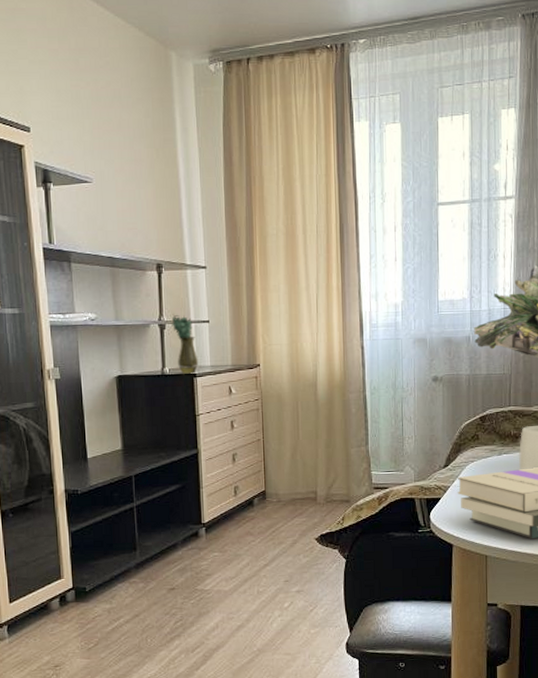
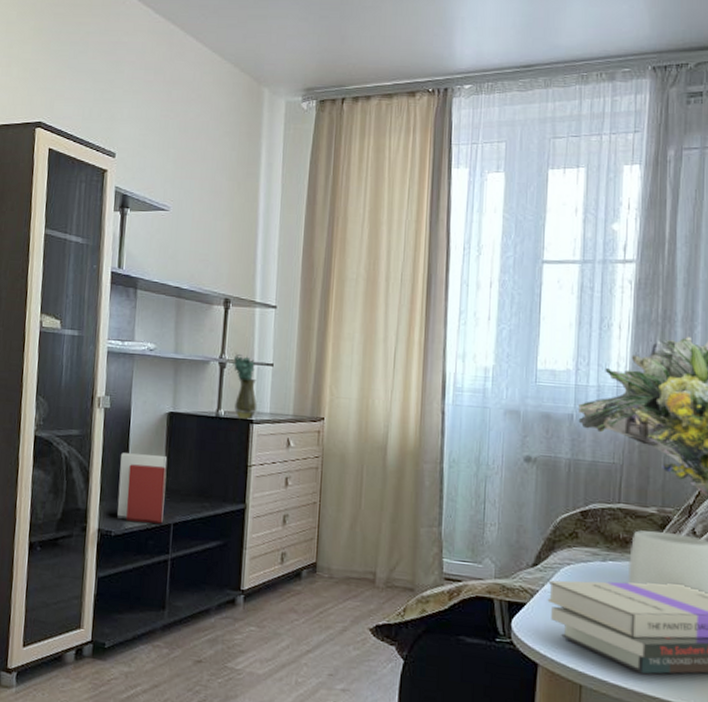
books: none [77,415,126,480] -> present [117,453,167,524]

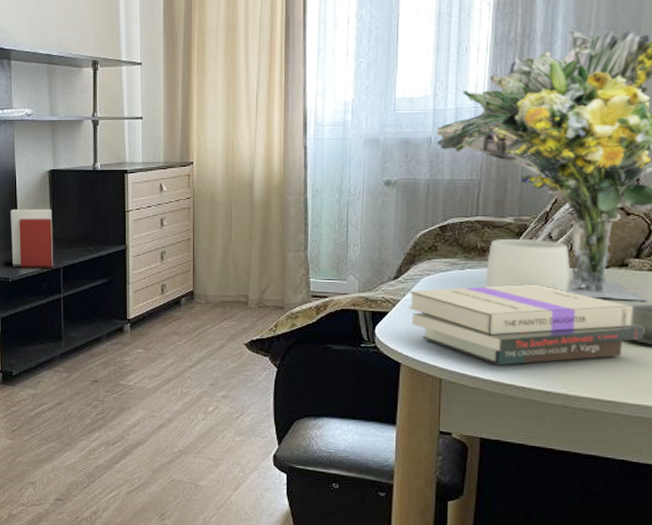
vase: present [232,353,258,420] -> none [105,110,130,170]

